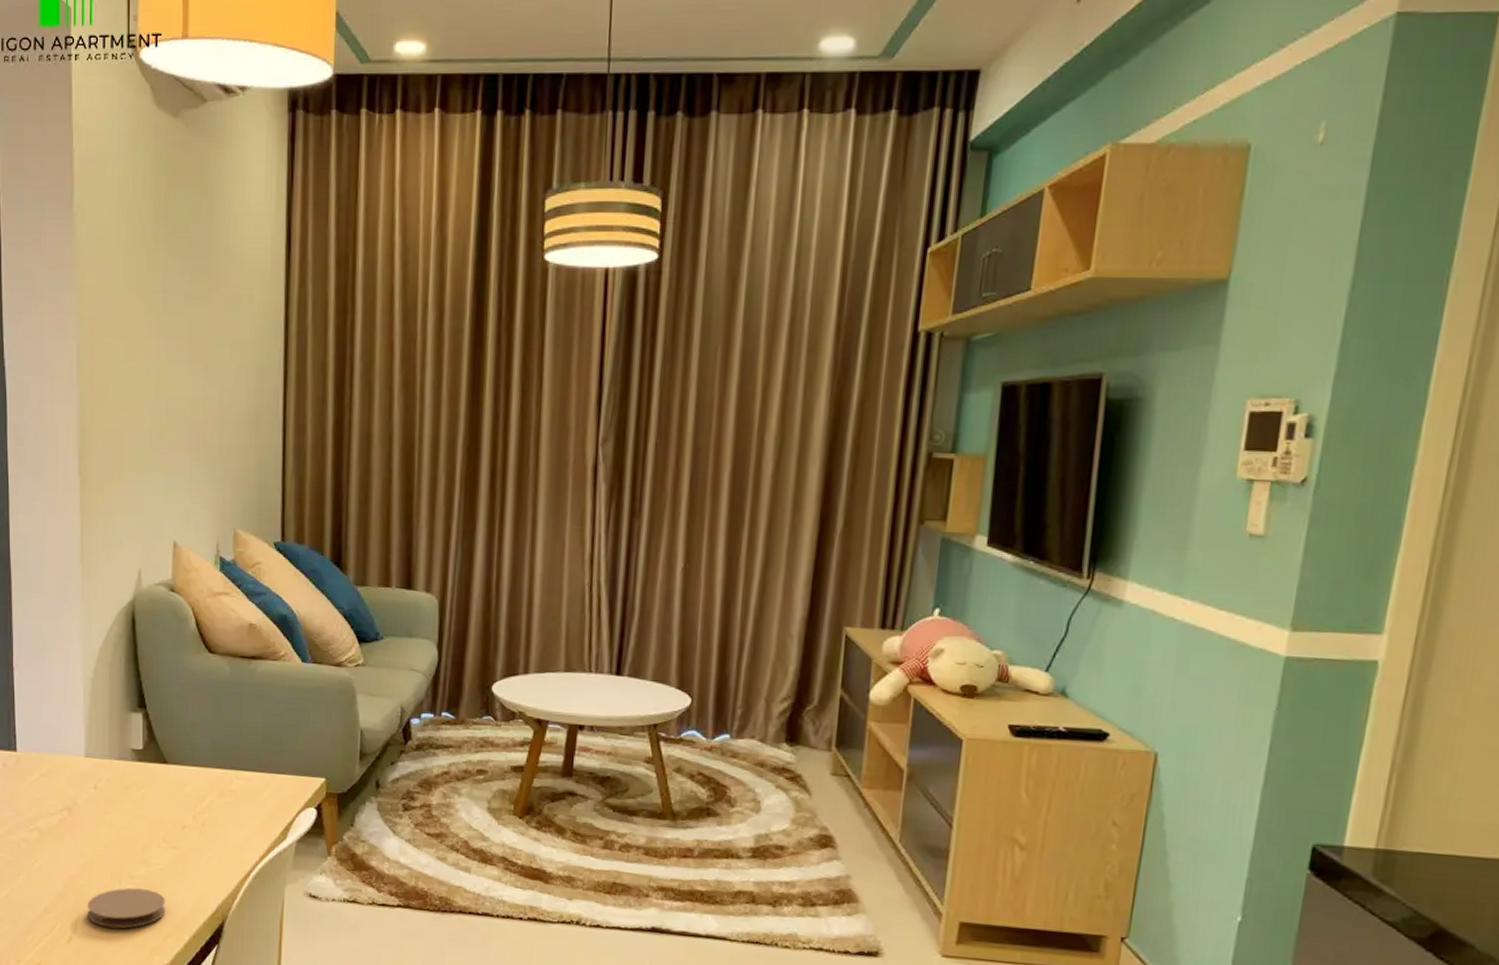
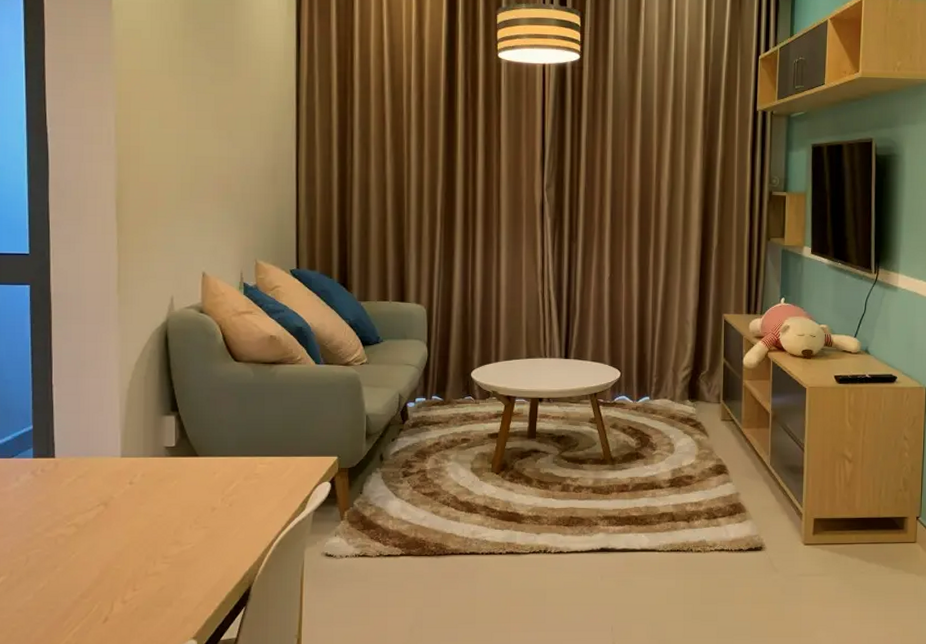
coaster: present [87,887,166,929] -> none [123,566,197,604]

